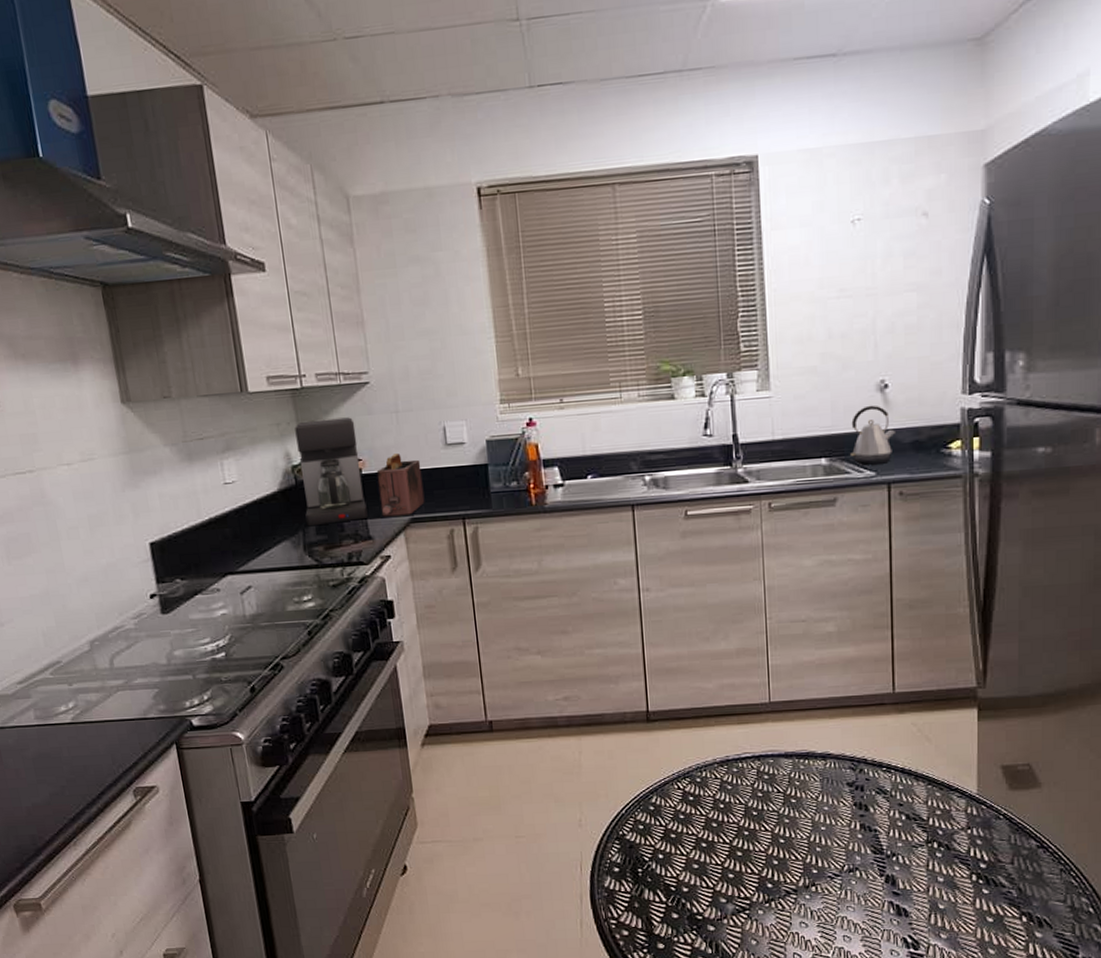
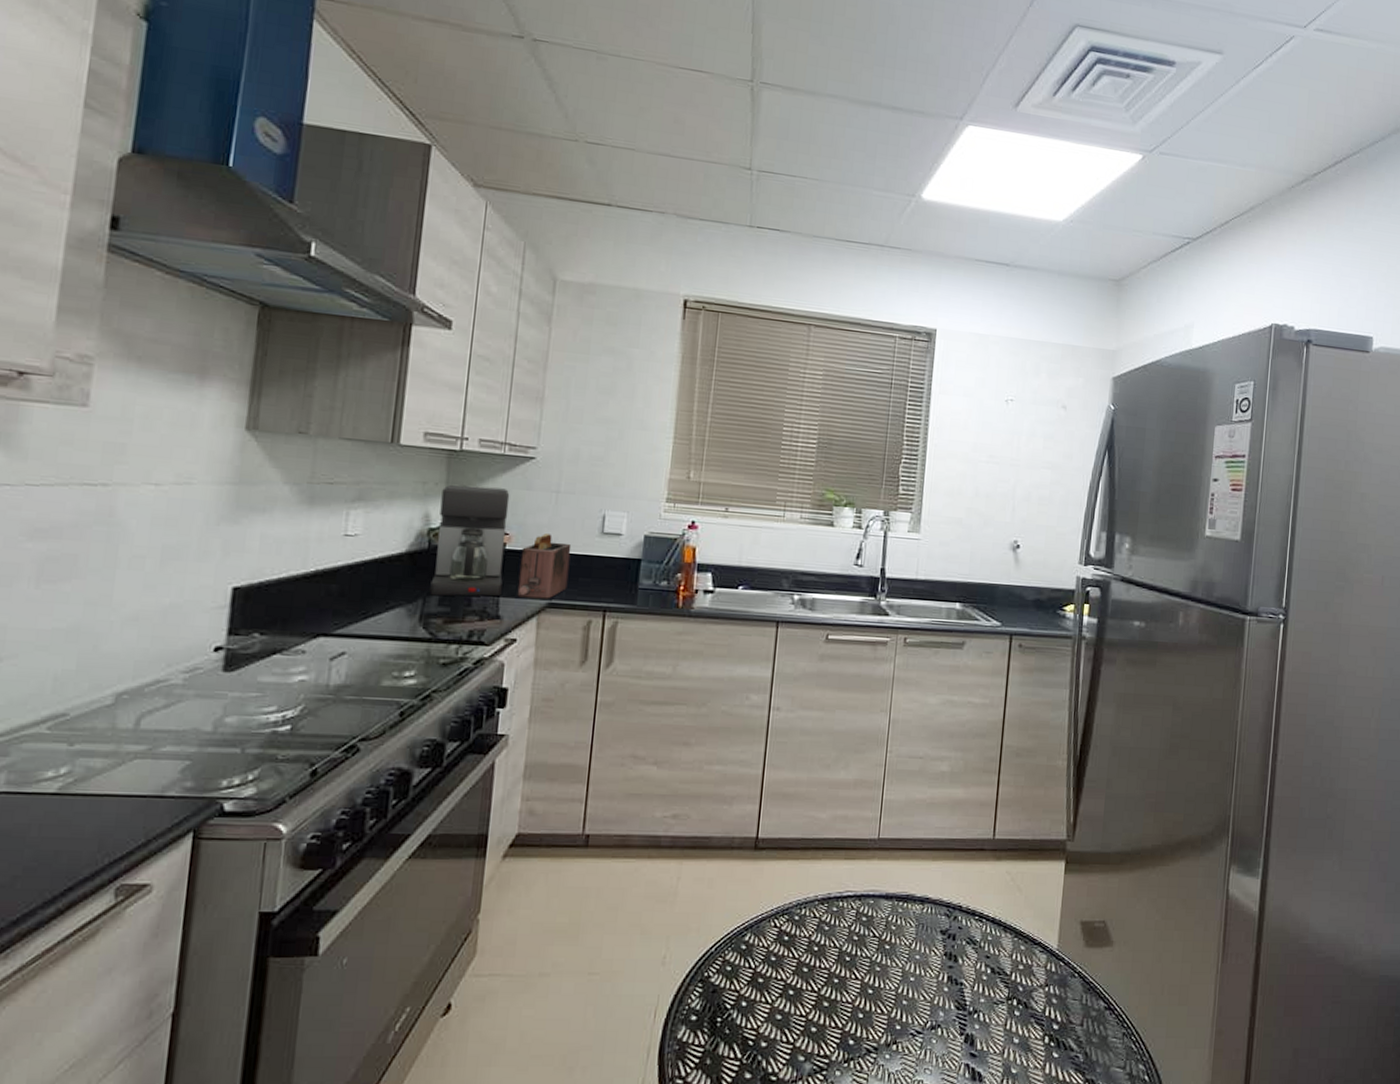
kettle: present [849,405,897,465] -> none [980,561,1023,616]

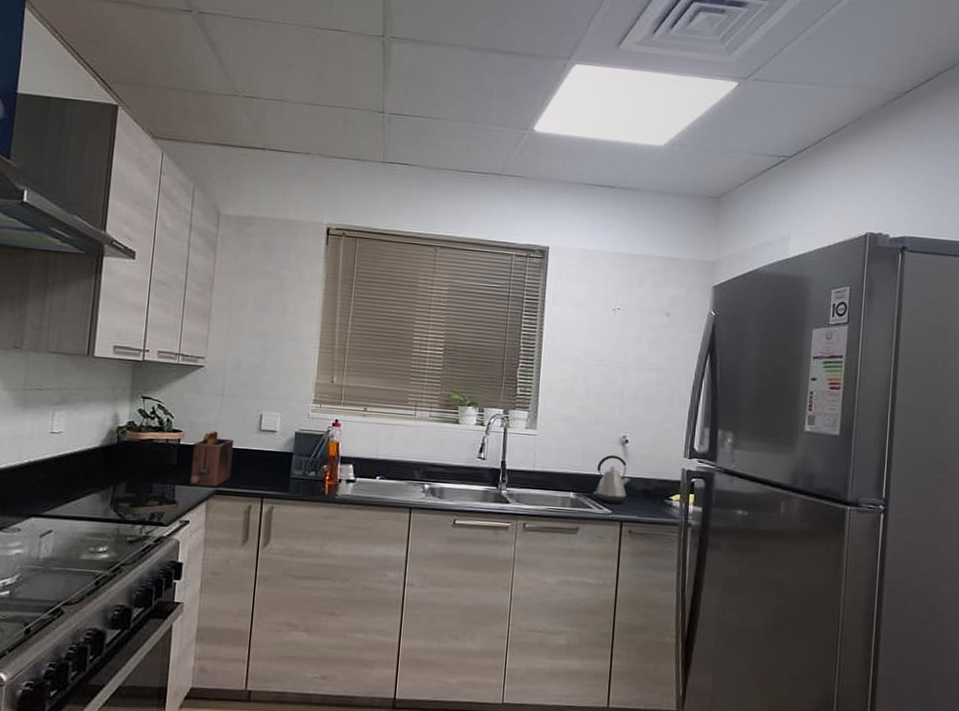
coffee maker: present [429,484,510,597] -> none [119,389,183,485]
kettle: none [980,561,1023,616] -> present [592,454,631,505]

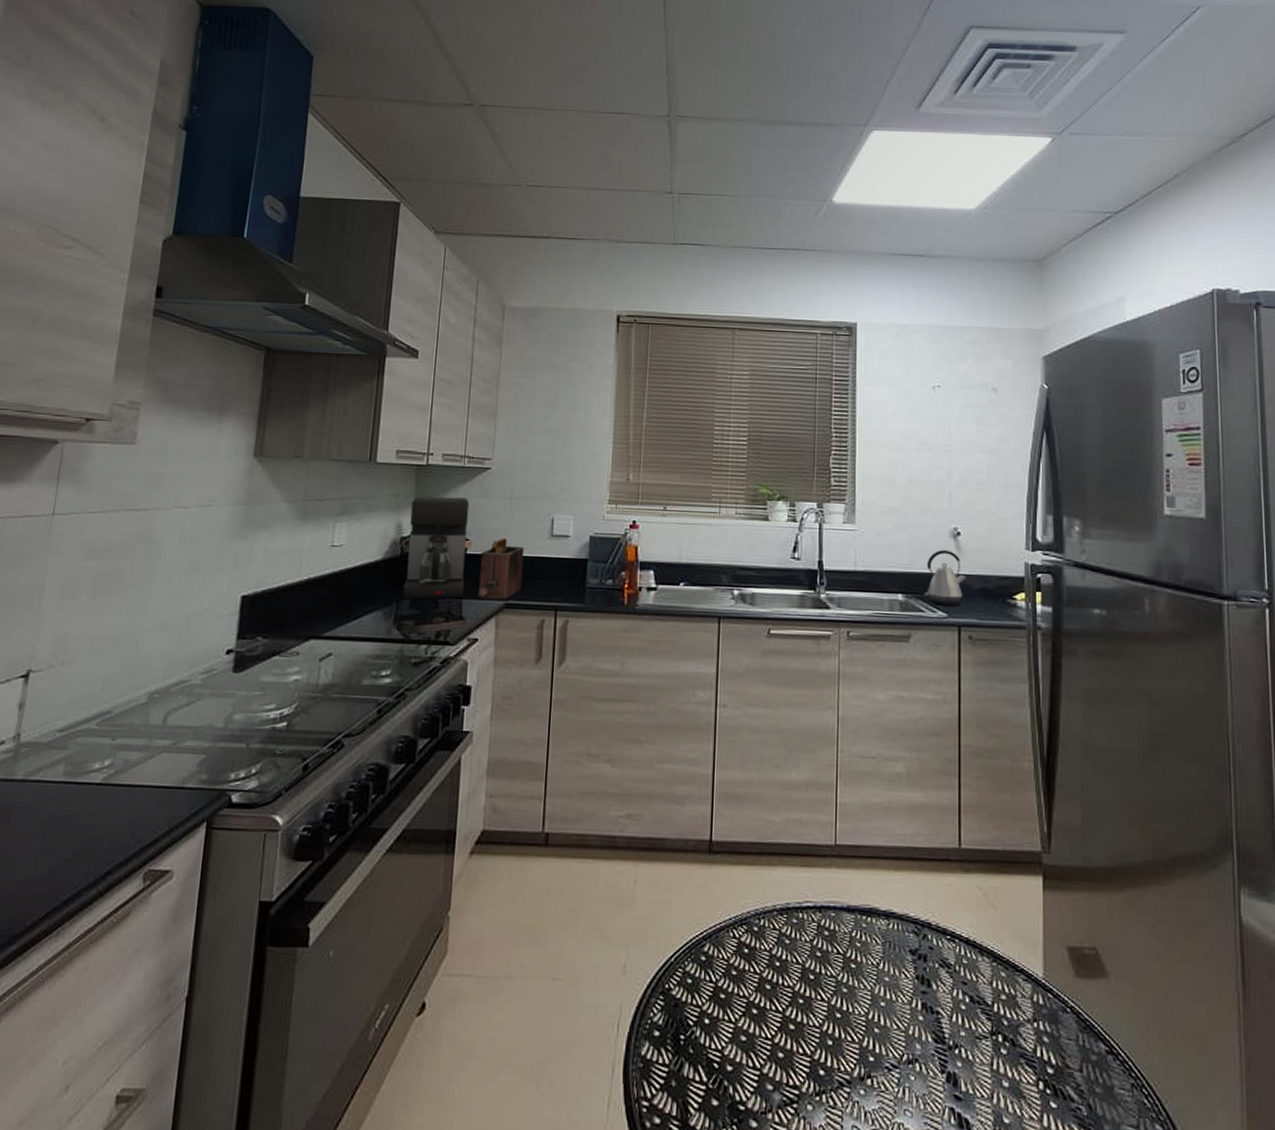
coffee maker: none [119,389,183,485] -> present [402,496,470,600]

